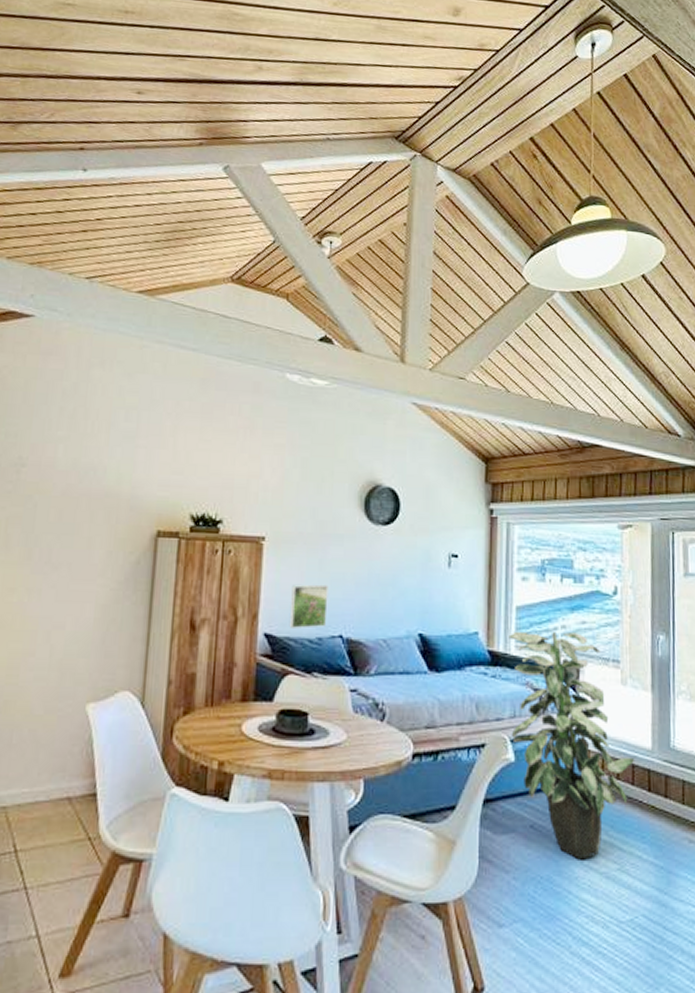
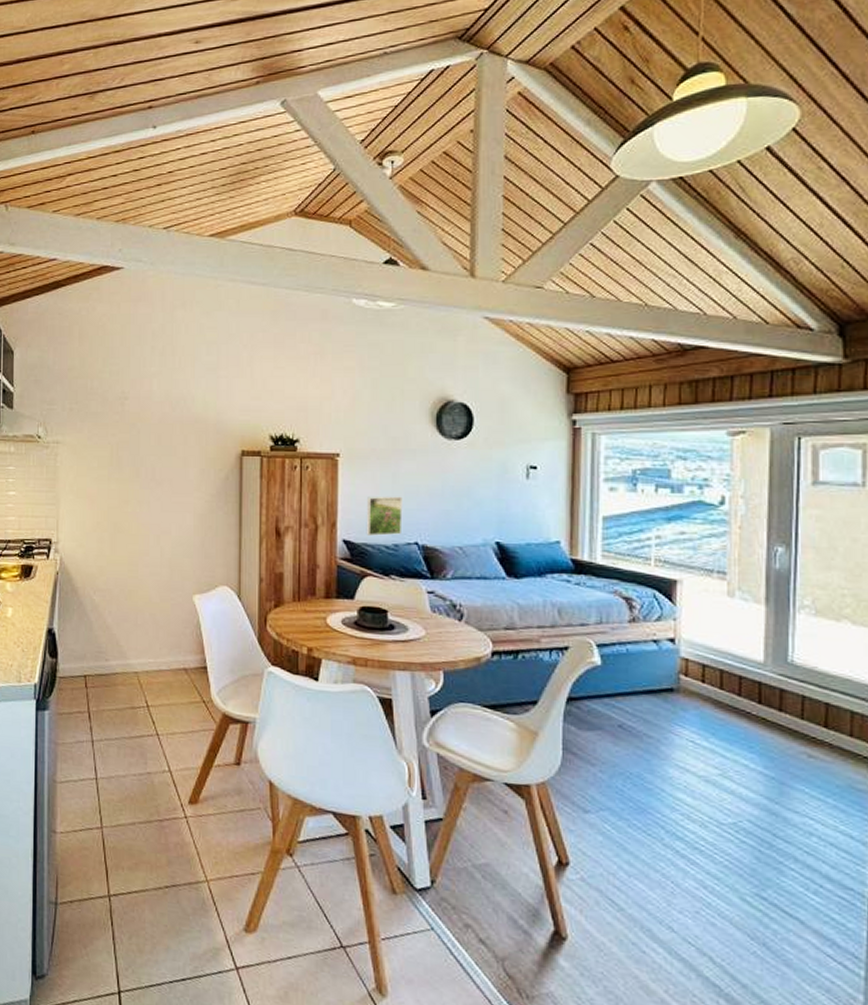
indoor plant: present [509,630,635,860] -> none [594,541,743,762]

